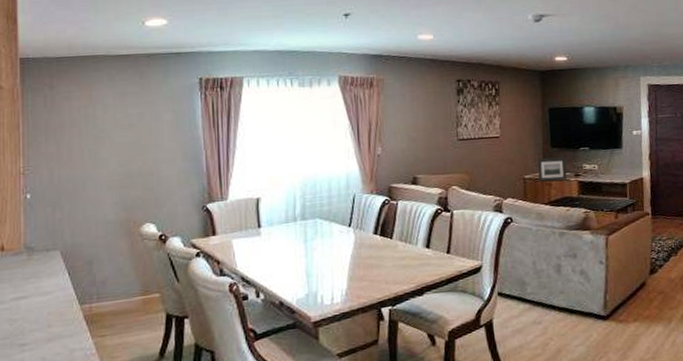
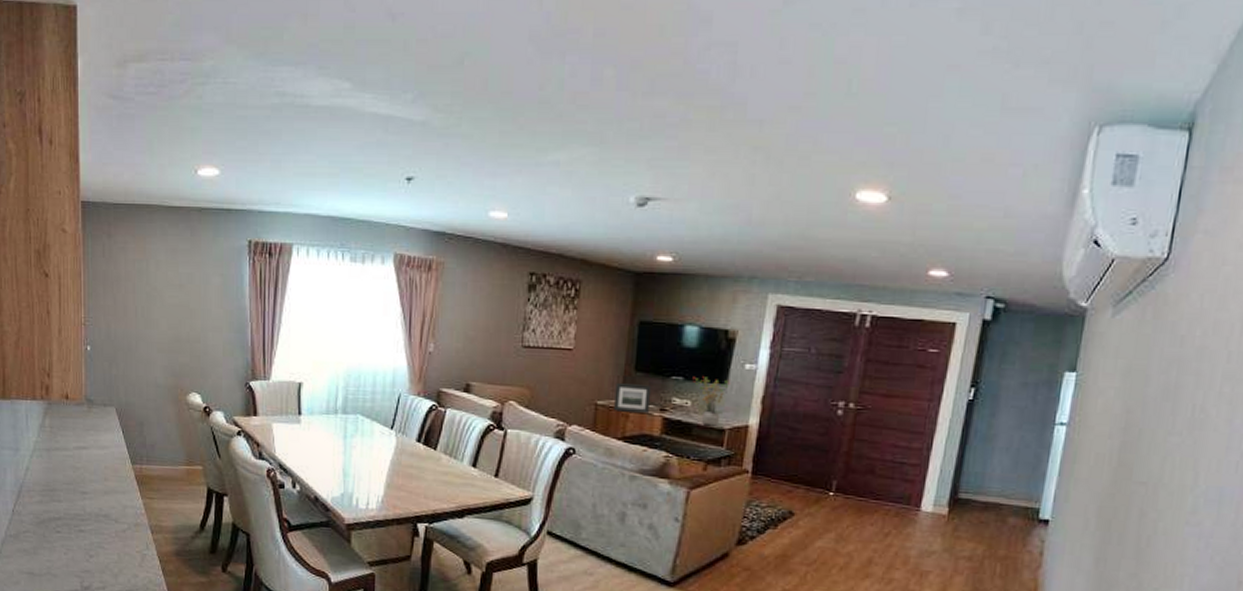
potted plant: none [596,144,627,183] -> present [692,376,731,426]

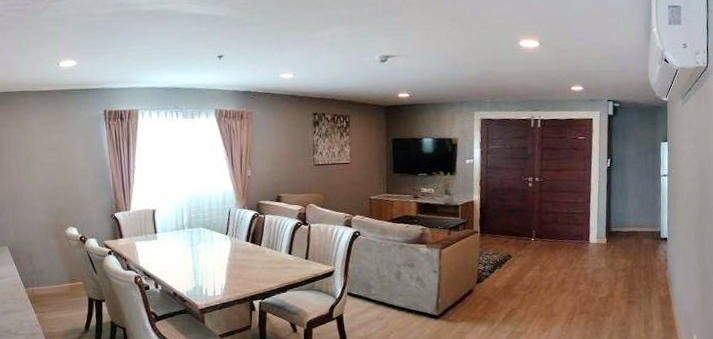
picture frame: present [614,383,652,415] -> none [382,181,407,202]

